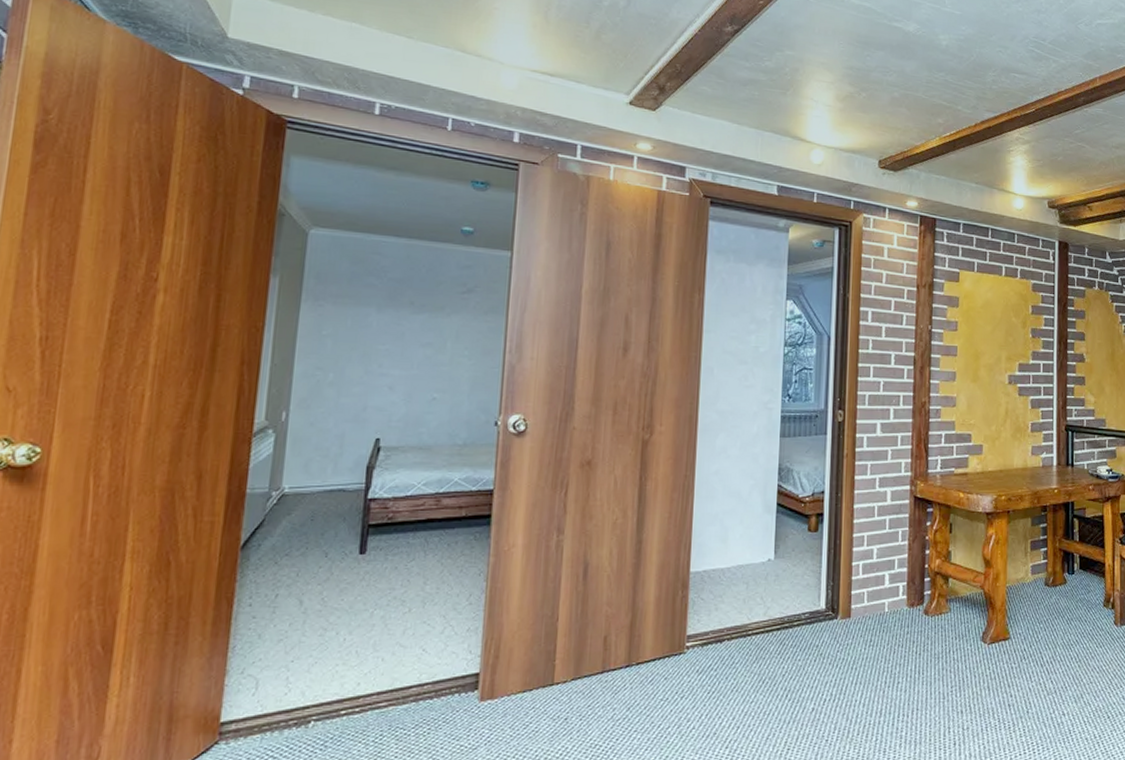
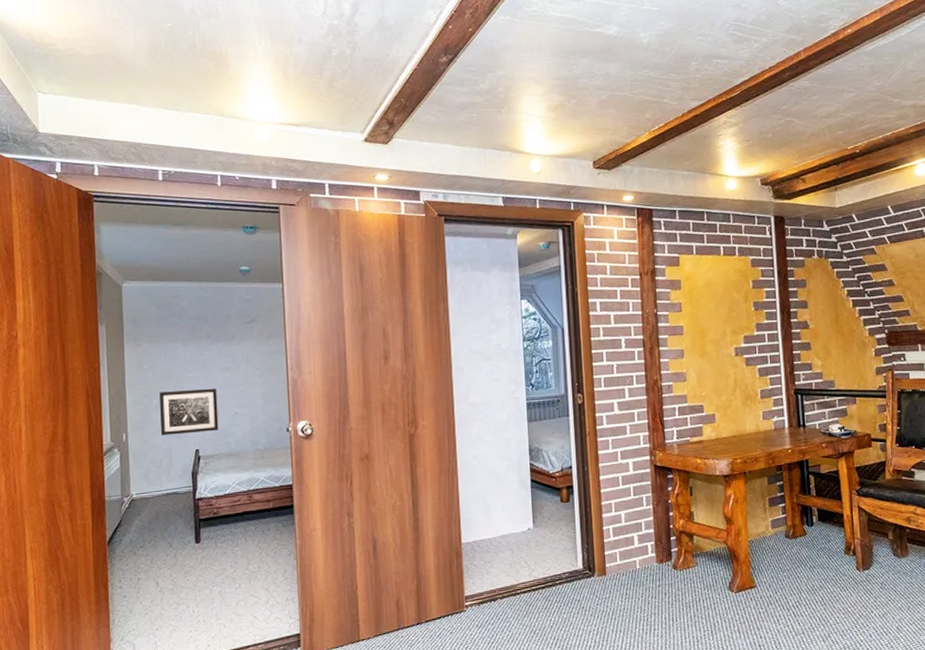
wall art: none [334,364,414,419] -> present [159,388,219,436]

